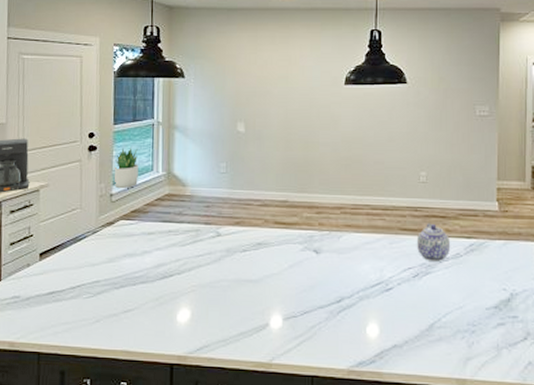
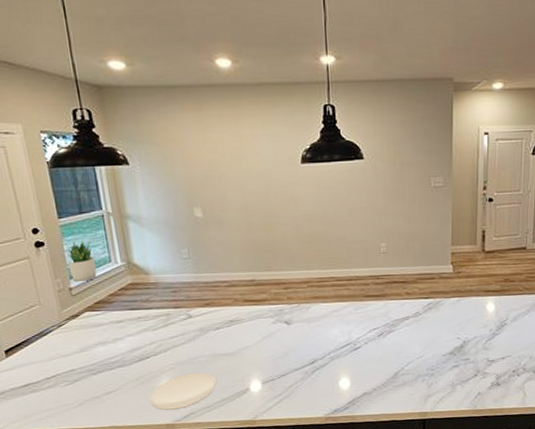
plate: none [166,299,237,340] -> present [150,373,217,411]
teapot: present [416,223,451,261] -> none [379,288,411,321]

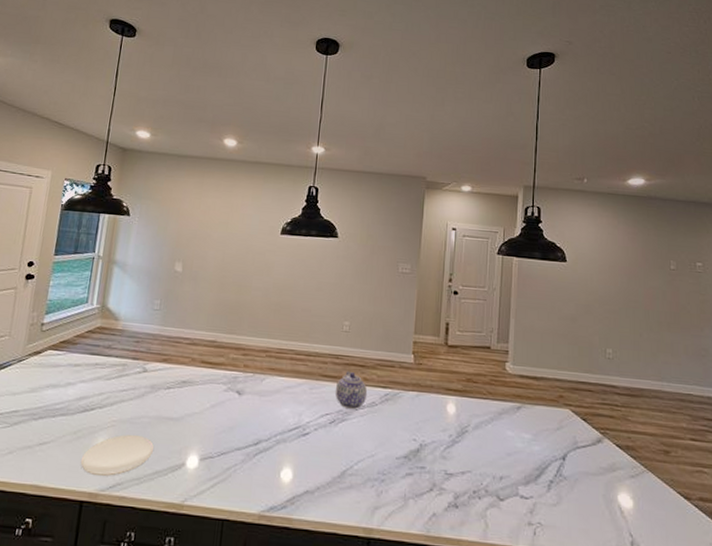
planter: present [66,239,97,283] -> none [47,278,75,319]
teapot: none [379,288,411,321] -> present [335,371,368,409]

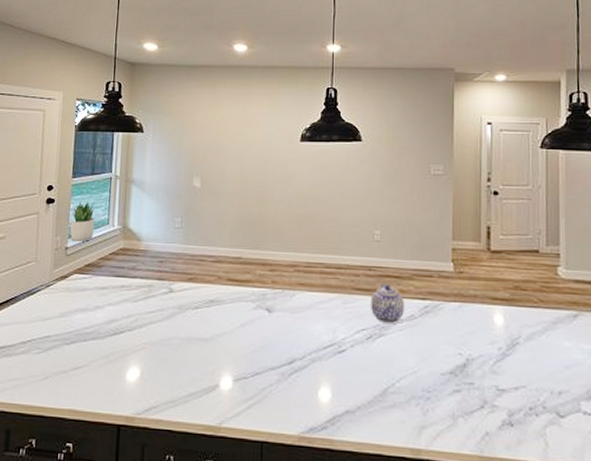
planter: none [47,278,75,319] -> present [70,200,95,243]
plate: present [80,434,154,477] -> none [114,357,187,400]

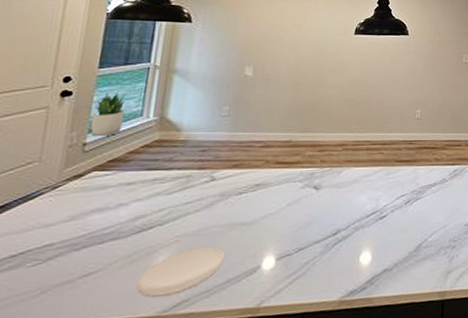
plate: none [114,357,187,400] -> present [136,246,226,298]
teapot: present [370,283,405,323] -> none [409,154,439,188]

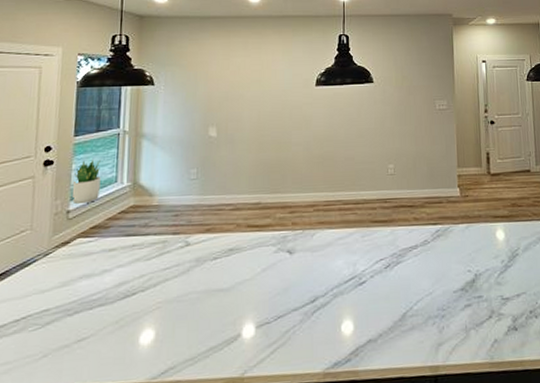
plate: present [136,246,226,298] -> none [126,313,206,364]

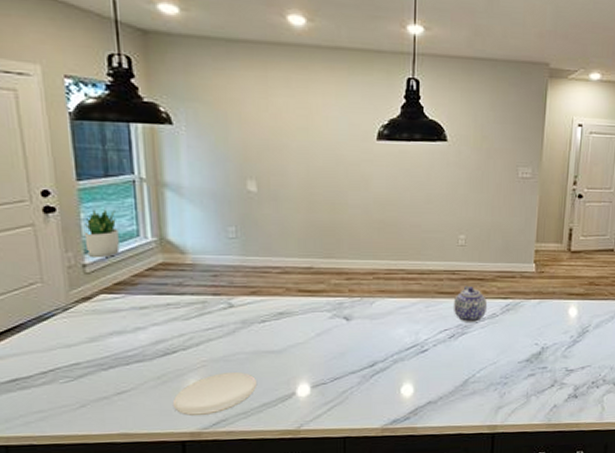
plate: none [126,313,206,364] -> present [172,372,258,416]
teapot: none [386,213,419,251] -> present [453,285,488,322]

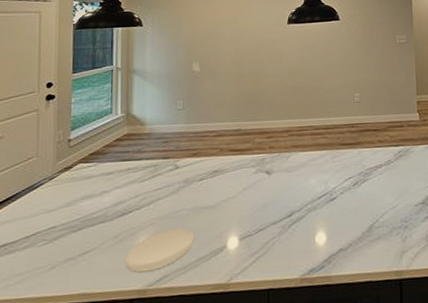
planter: present [83,208,120,259] -> none [72,92,97,134]
teapot: present [453,285,488,322] -> none [354,136,383,170]

